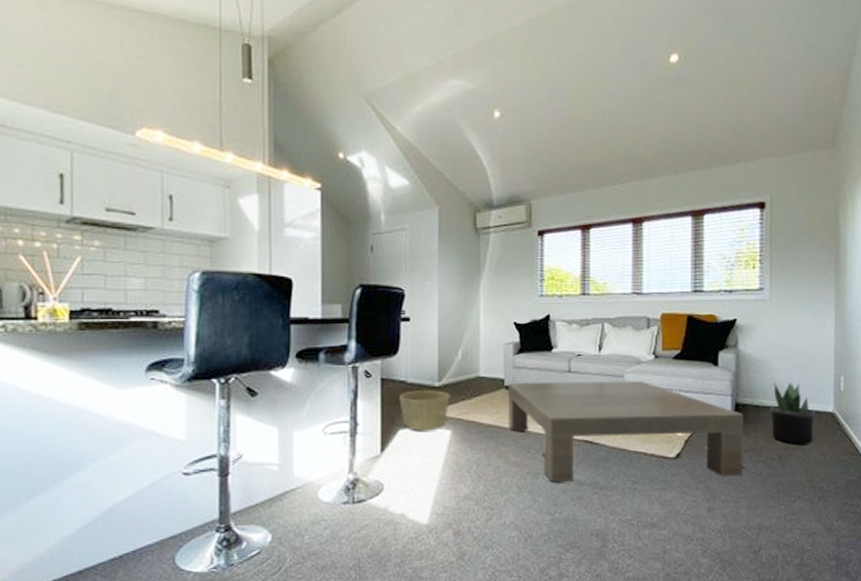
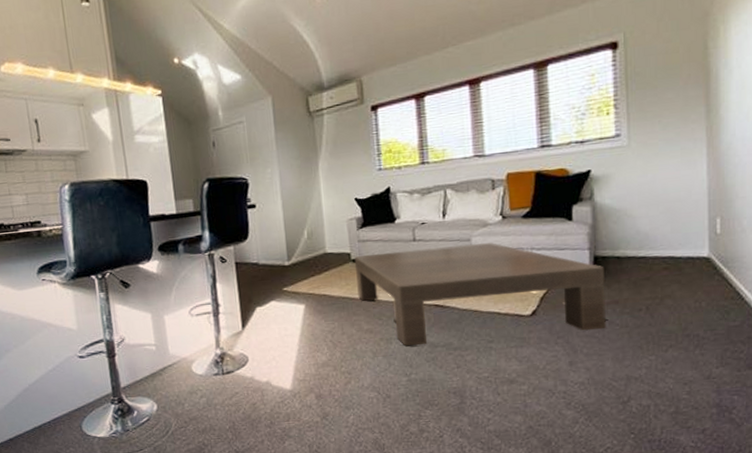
basket: present [399,389,450,431] -> none [253,269,300,308]
planter: present [770,383,816,445] -> none [633,230,688,294]

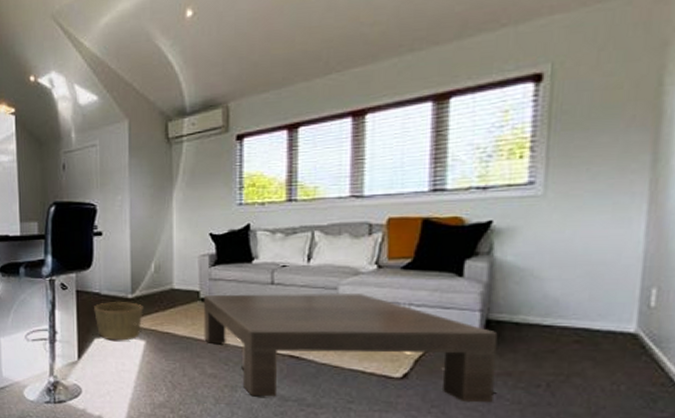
basket: none [253,269,300,308] -> present [94,301,143,341]

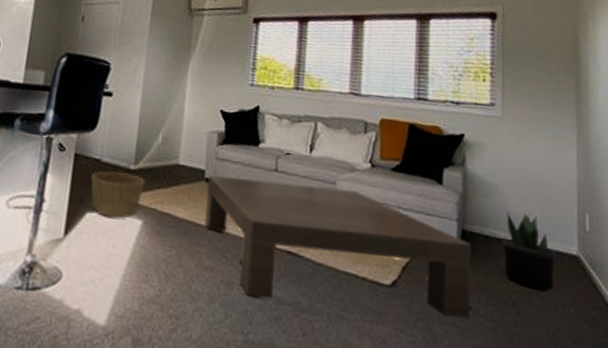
planter: none [536,296,608,371] -> present [502,212,557,291]

